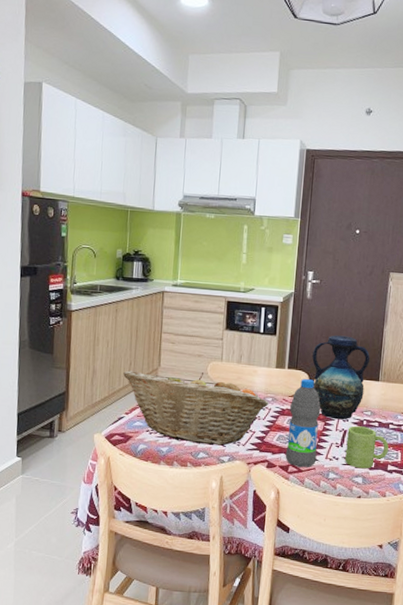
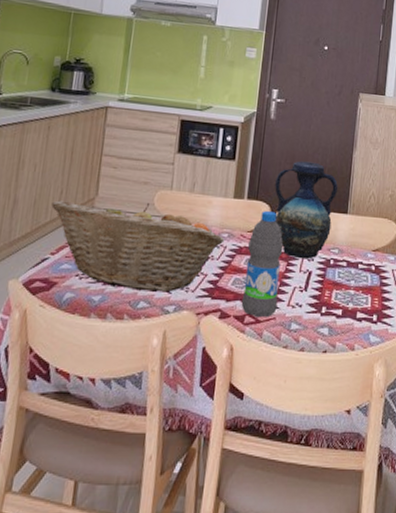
mug: present [345,426,389,469] -> none [309,266,358,317]

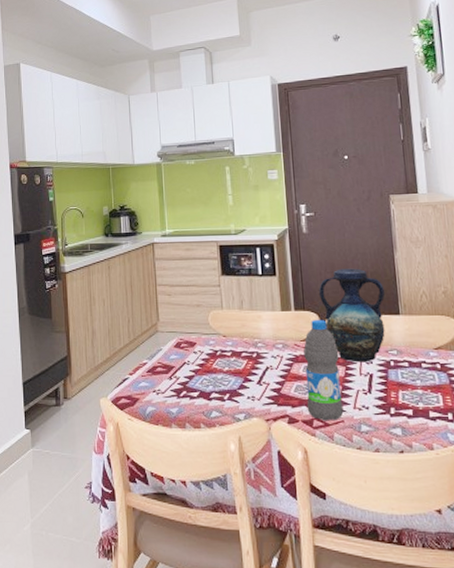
fruit basket: present [51,200,225,292] -> none [123,323,280,402]

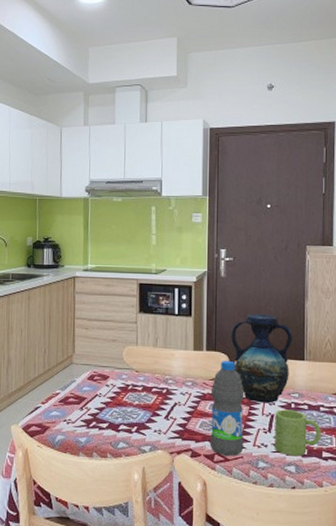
mug: none [373,368,426,418] -> present [275,409,321,457]

